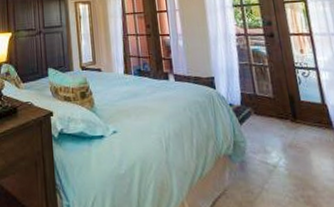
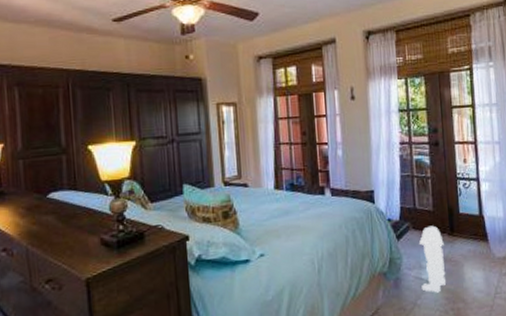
boots: none [262,111,293,179] -> present [419,225,446,293]

